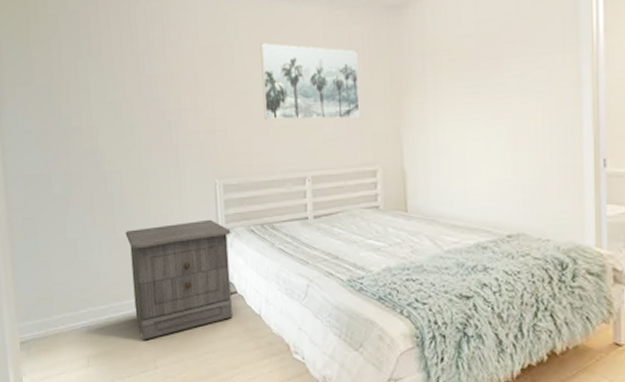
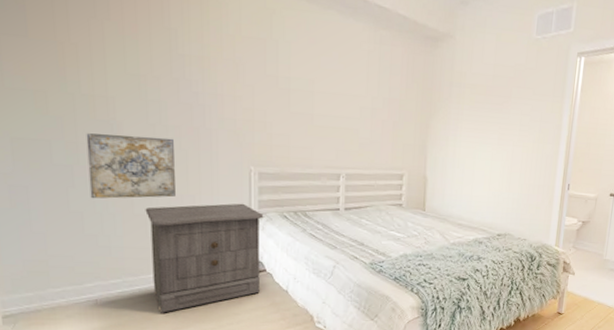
wall art: none [76,159,150,226] -> present [86,132,175,199]
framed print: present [260,43,360,120] -> none [305,46,397,129]

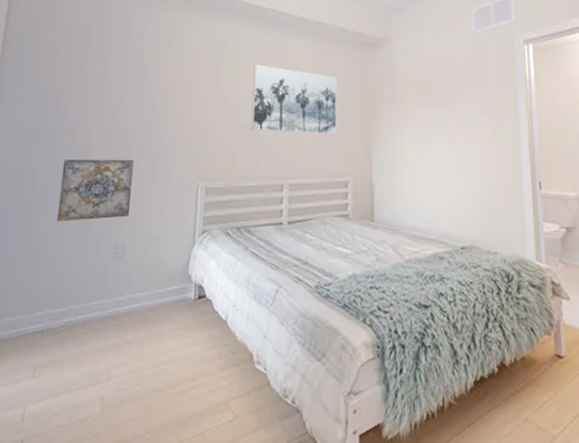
nightstand: present [145,203,264,313] -> none [96,220,207,348]
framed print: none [305,46,397,129] -> present [251,64,337,134]

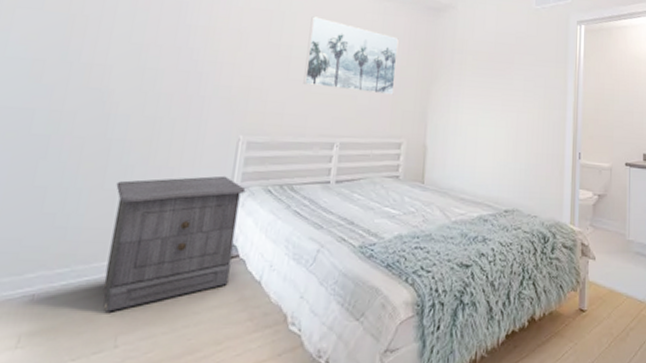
wall art: present [57,158,133,222] -> none [60,101,164,172]
nightstand: none [96,220,207,348] -> present [103,175,246,312]

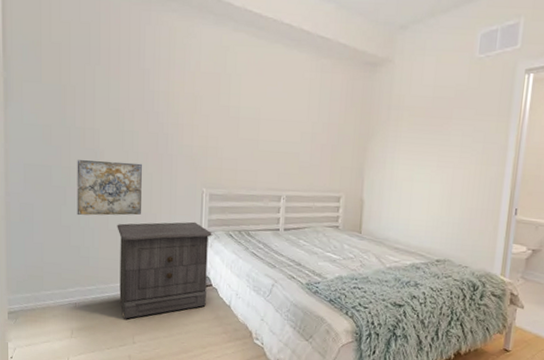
wall art: none [60,101,164,172] -> present [77,159,142,216]
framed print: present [303,16,399,95] -> none [251,77,336,152]

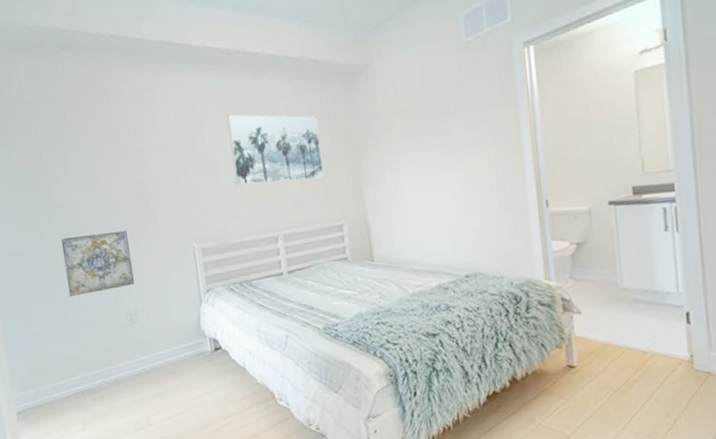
nightstand: present [117,221,212,319] -> none [111,281,219,400]
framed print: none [251,77,336,152] -> present [227,114,324,185]

